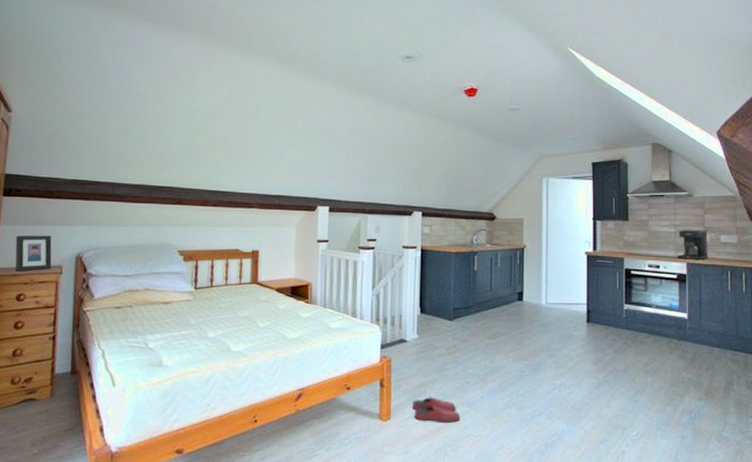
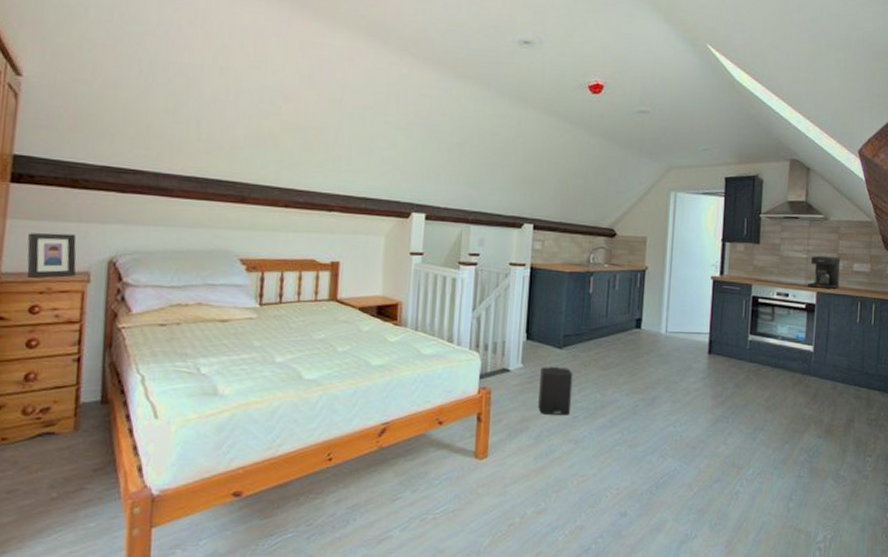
slippers: present [413,396,460,423] -> none [513,432,566,461]
pedal bin: none [434,336,464,381] -> present [538,366,573,415]

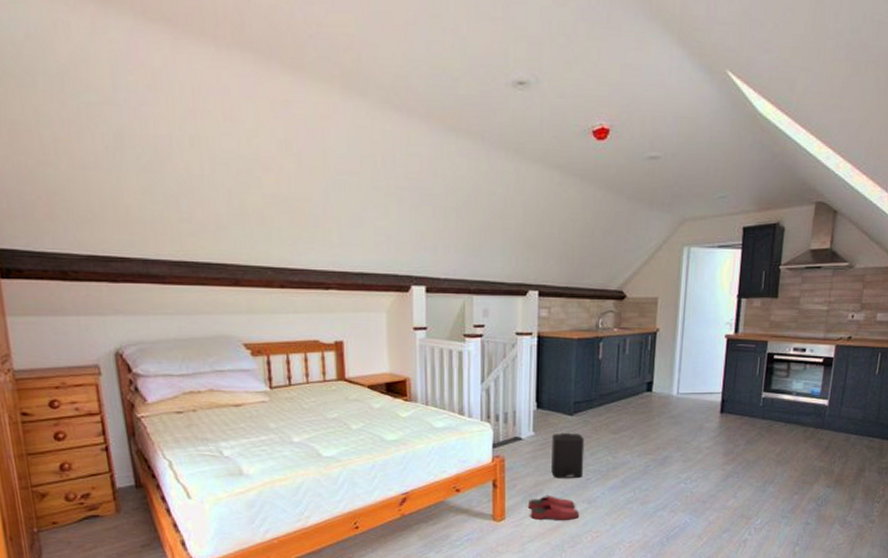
picture frame: present [27,233,77,278] -> none [31,328,85,373]
slippers: none [513,432,566,461] -> present [529,495,580,520]
coffee maker: present [808,255,841,290] -> none [827,306,864,342]

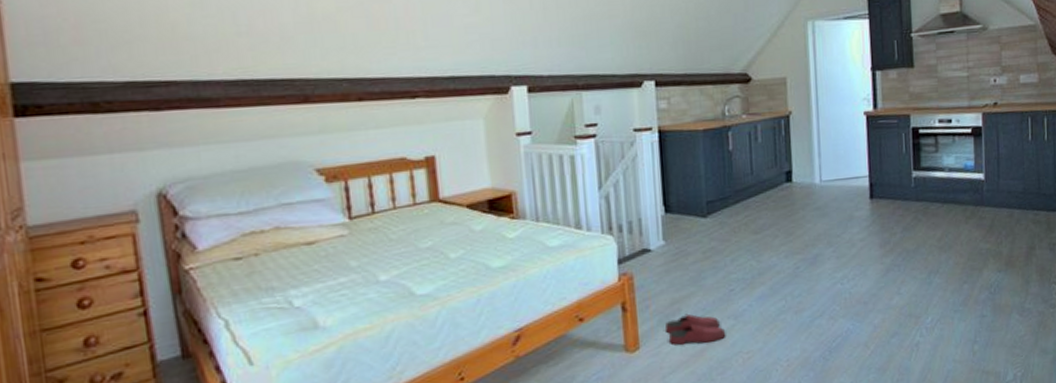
pedal bin: present [551,432,585,478] -> none [685,237,726,293]

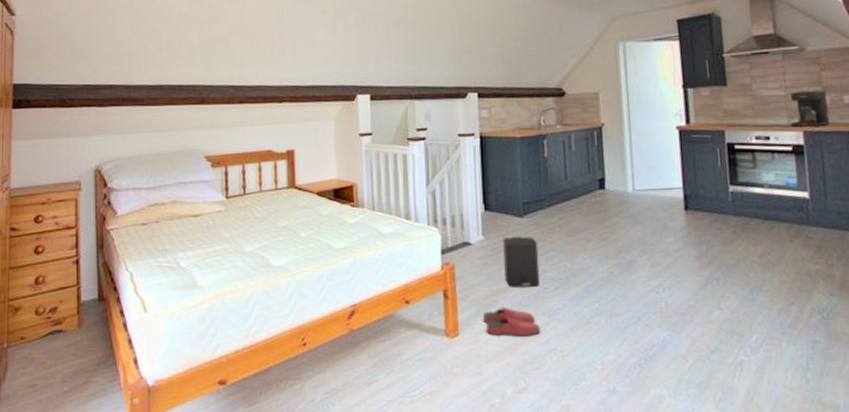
pedal bin: none [685,237,726,293] -> present [503,236,540,287]
coffee maker: none [972,69,1006,109] -> present [791,89,830,128]

